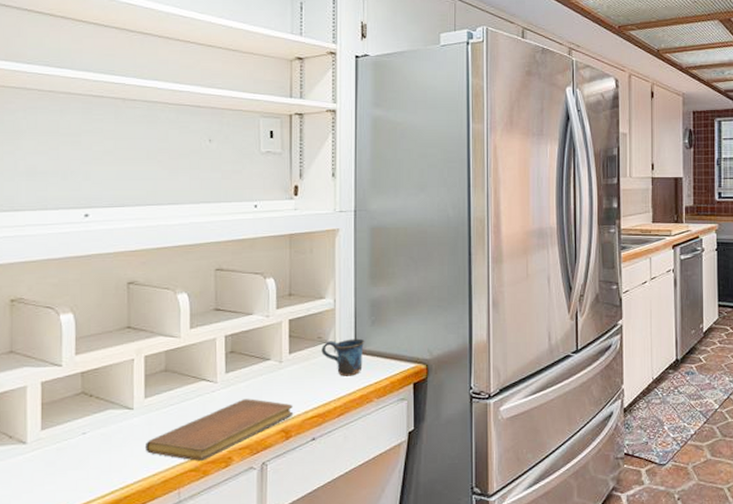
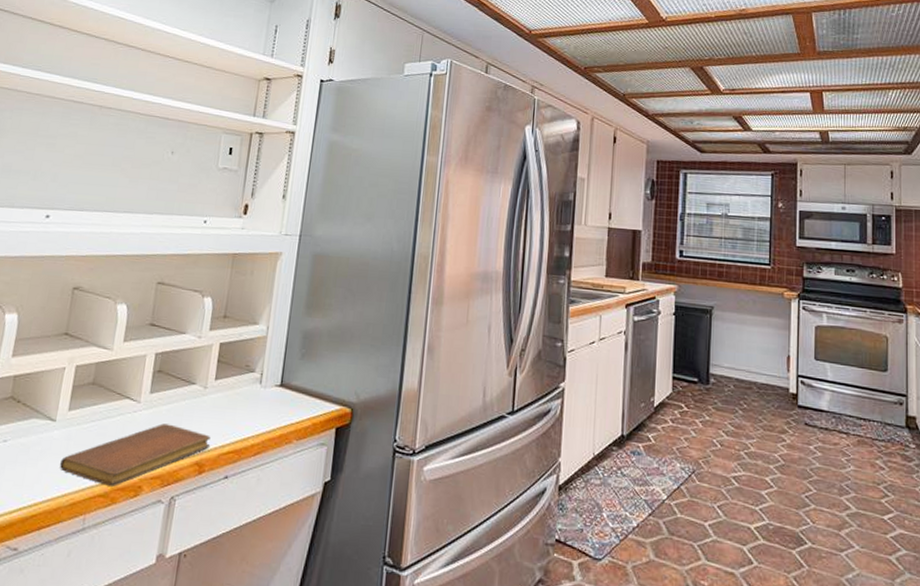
mug: present [321,338,365,376] -> none [247,370,293,412]

